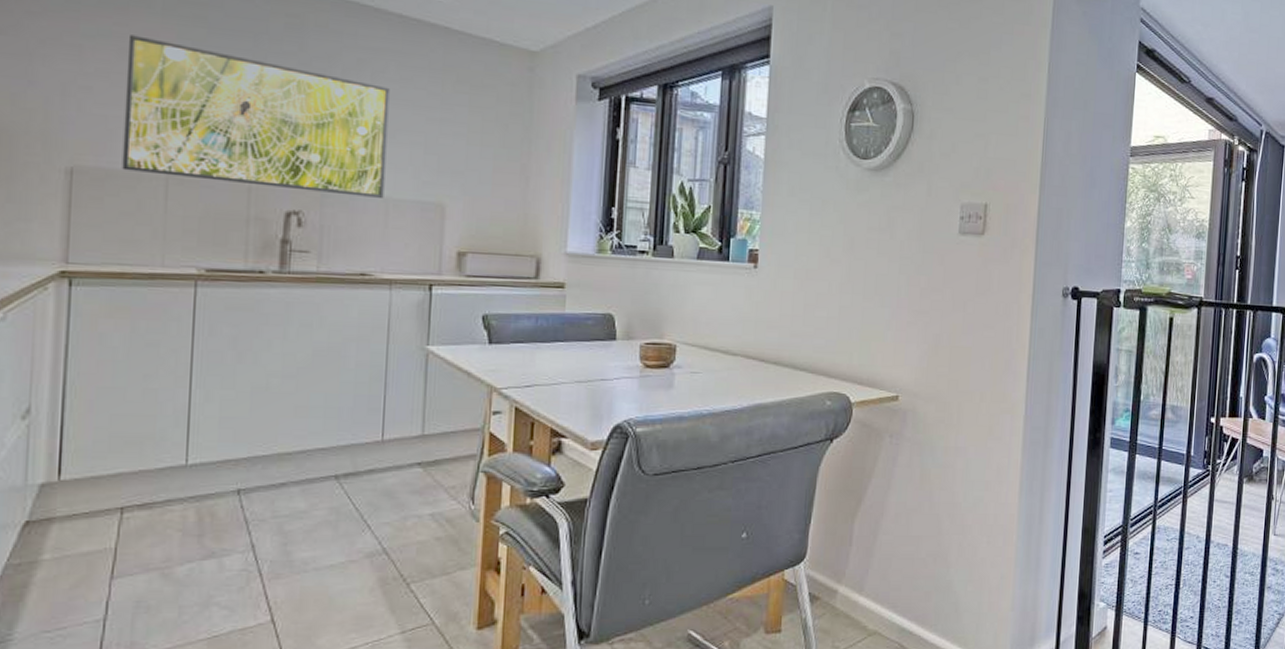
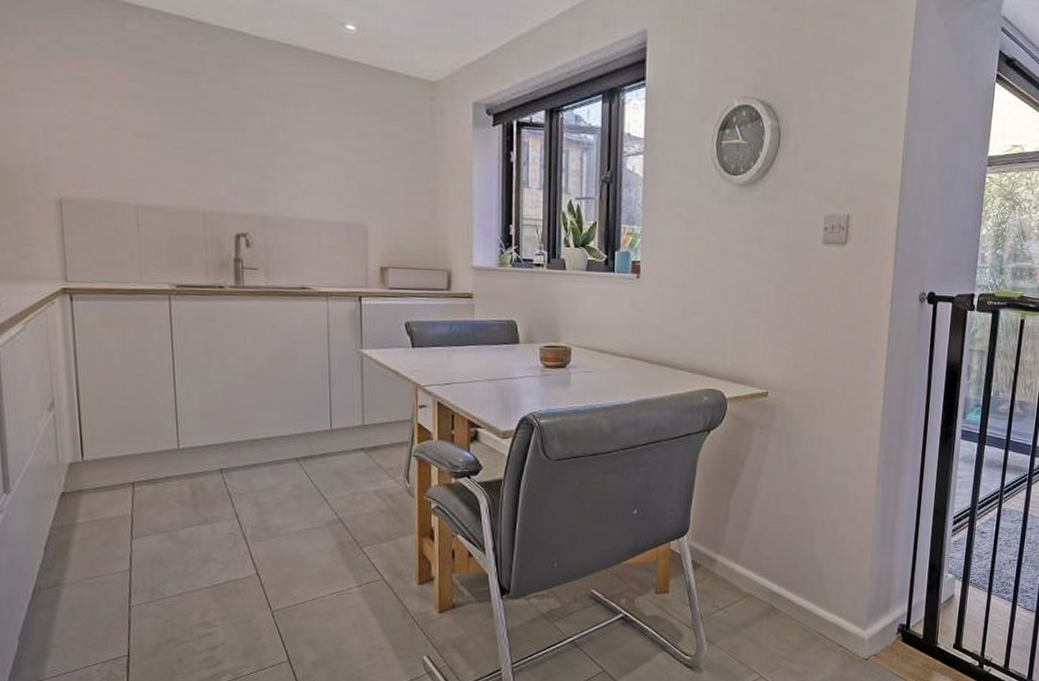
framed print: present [122,35,390,198] -> none [92,79,315,220]

